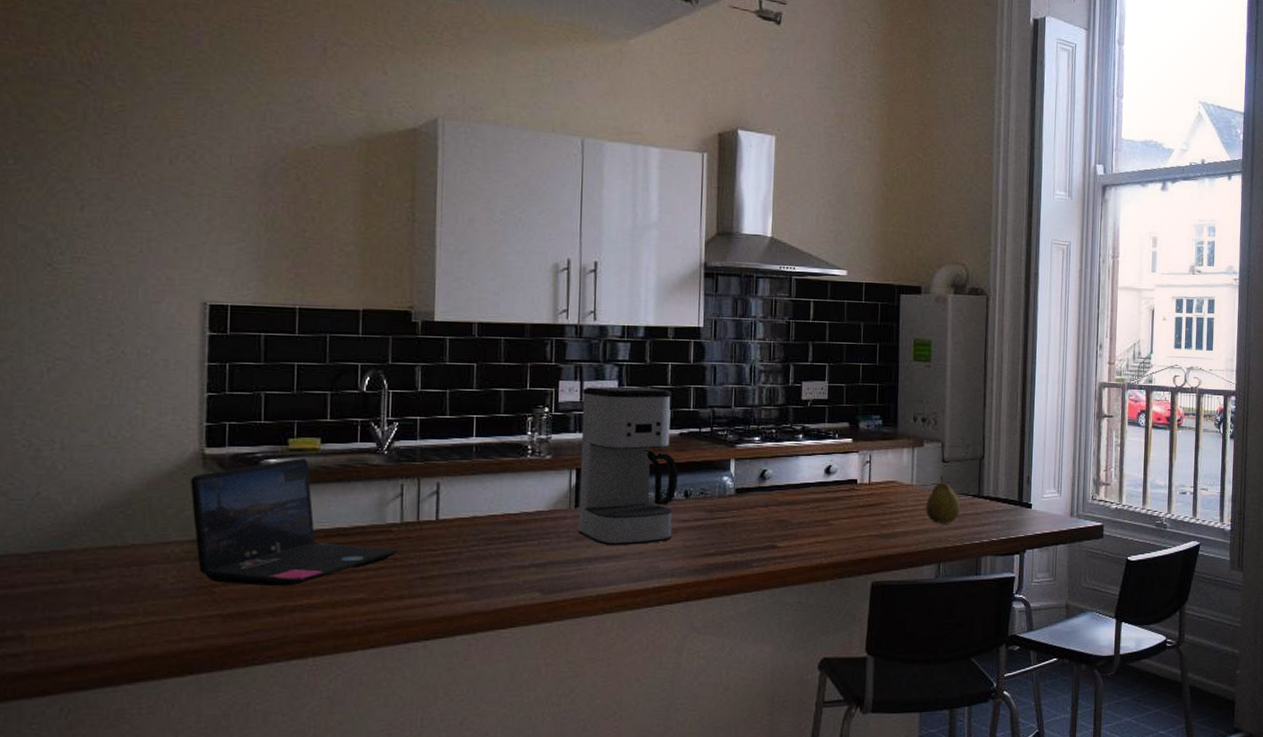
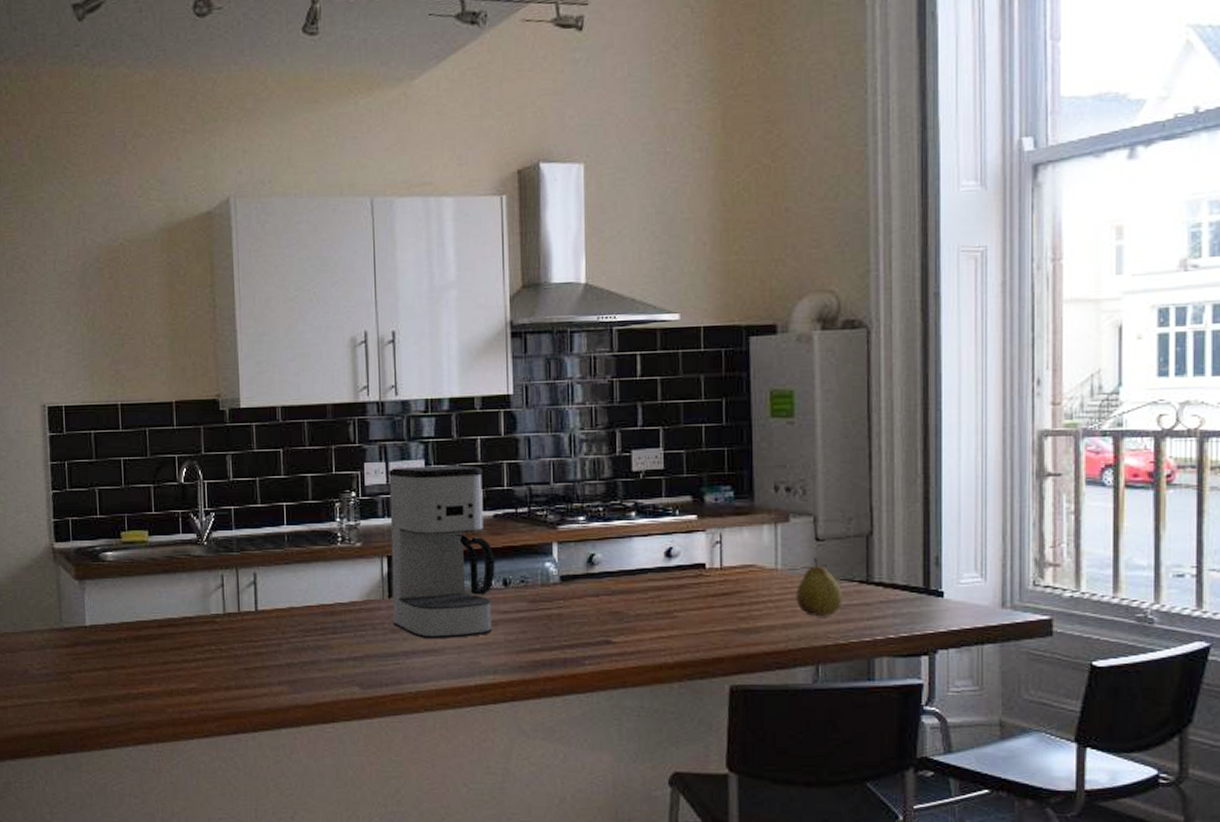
laptop: present [190,458,397,587] -> none [45,551,222,675]

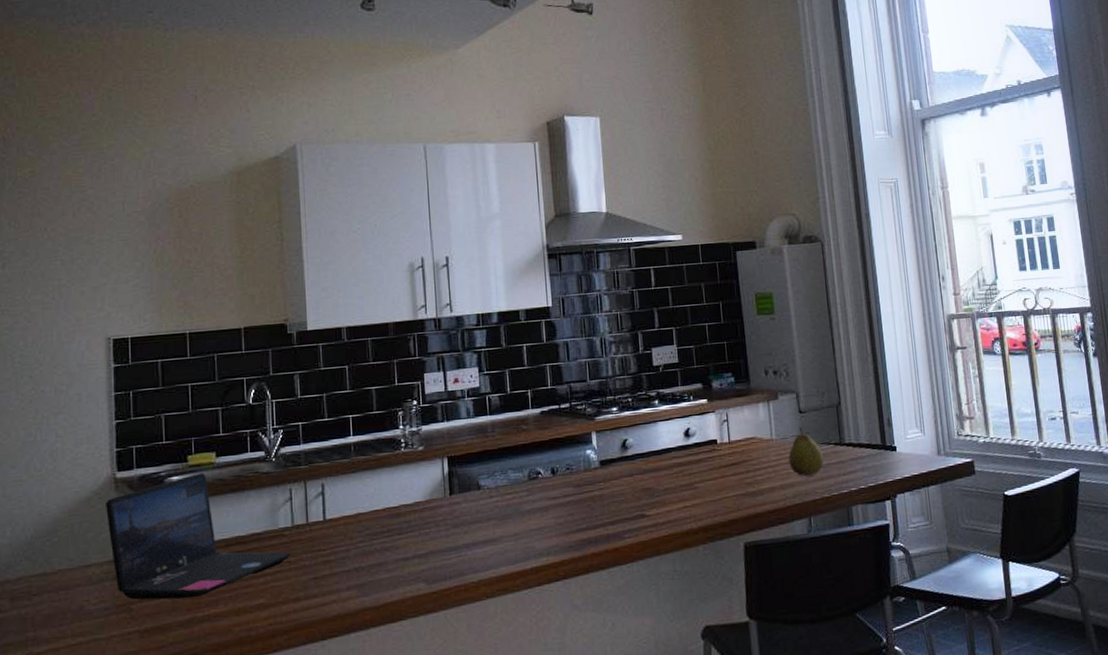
laptop: none [45,551,222,675] -> present [106,473,291,600]
coffee maker: present [389,465,495,640] -> none [446,370,544,531]

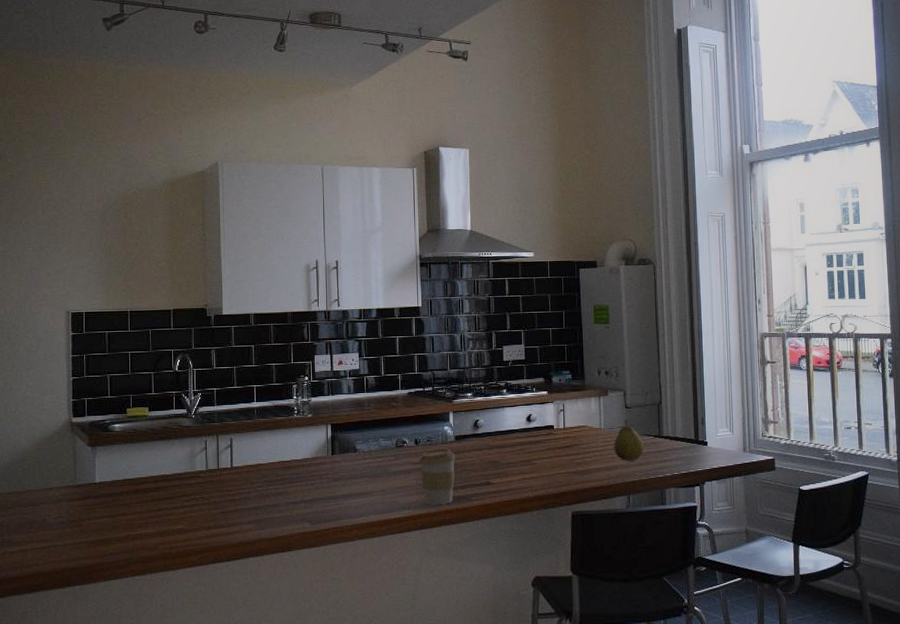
laptop: present [106,473,291,600] -> none [64,423,205,520]
coffee cup: none [557,476,602,548] -> present [419,448,456,505]

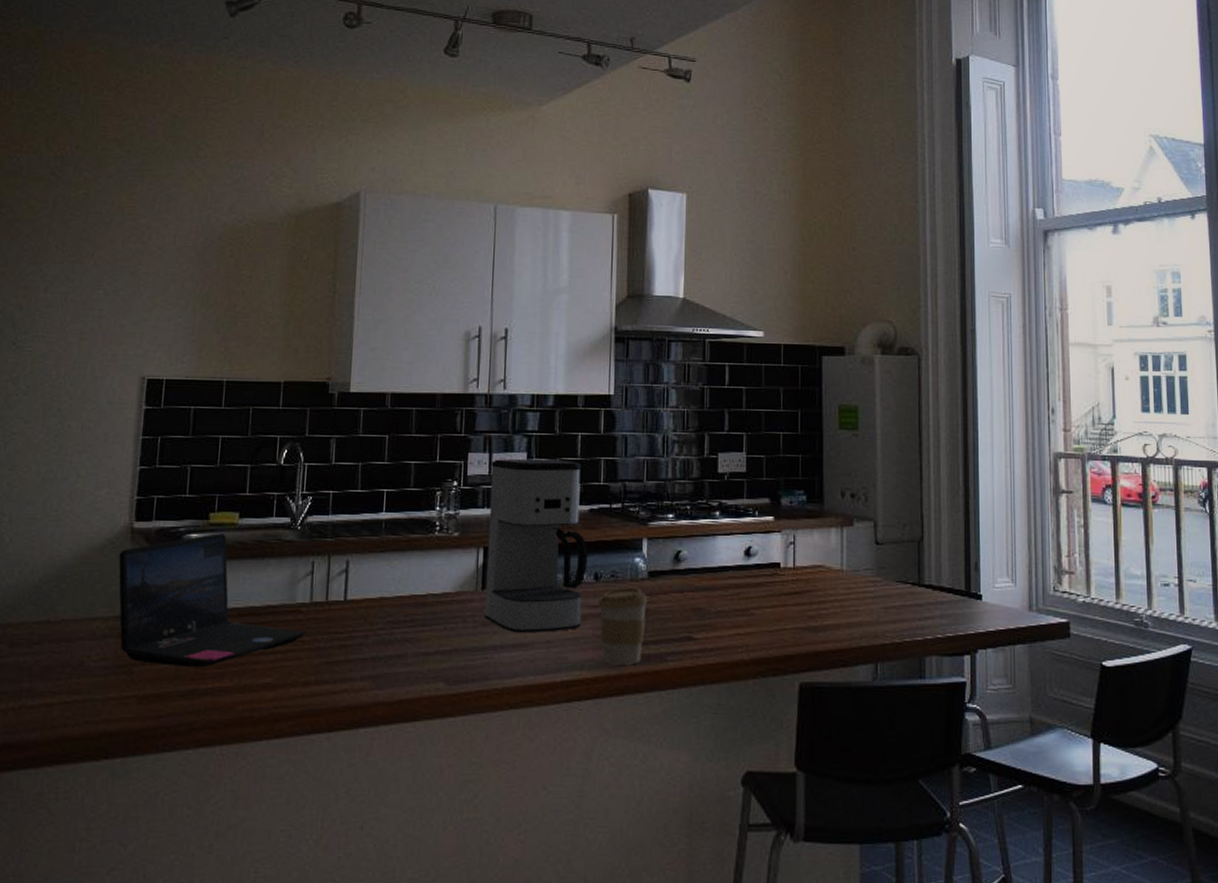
laptop: none [64,423,205,520] -> present [118,533,306,668]
coffee maker: none [333,357,409,485] -> present [484,458,588,634]
fruit: present [614,420,644,460] -> none [858,560,899,616]

